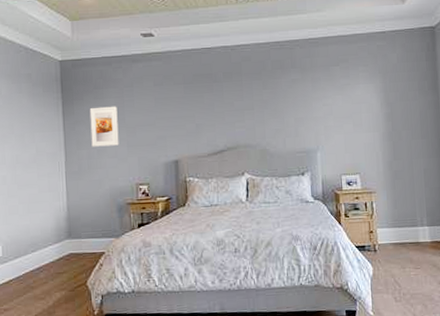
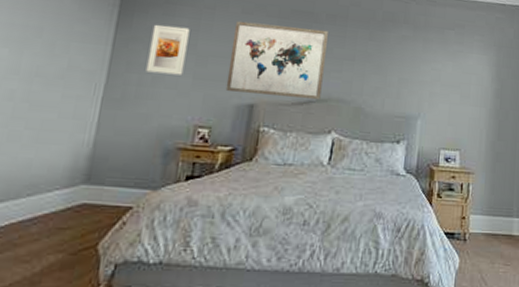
wall art: none [151,87,231,152] -> present [225,20,328,99]

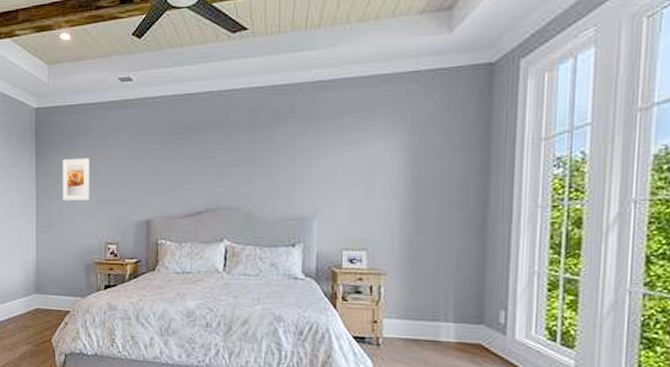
wall art: present [225,20,328,99] -> none [125,140,210,210]

